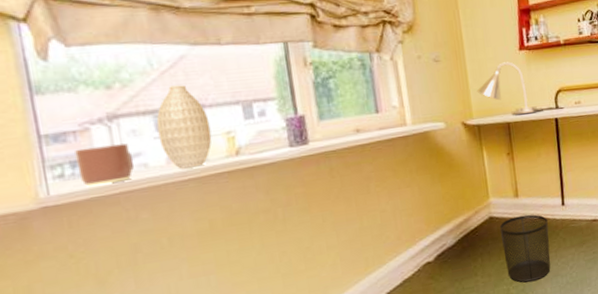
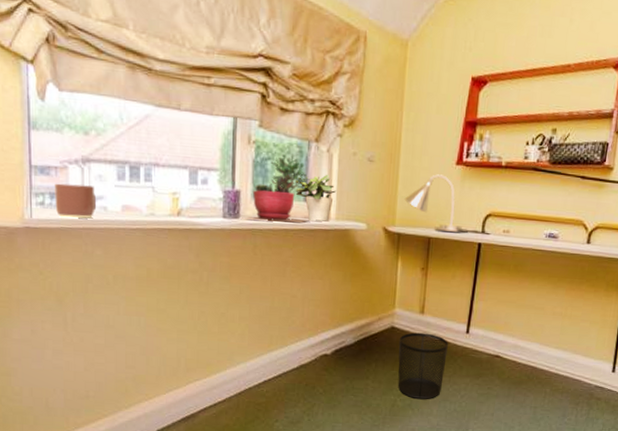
vase: present [156,85,212,169] -> none [119,141,161,219]
succulent plant: none [310,68,385,144] -> present [241,154,310,223]
potted plant: none [363,81,408,131] -> present [295,174,337,222]

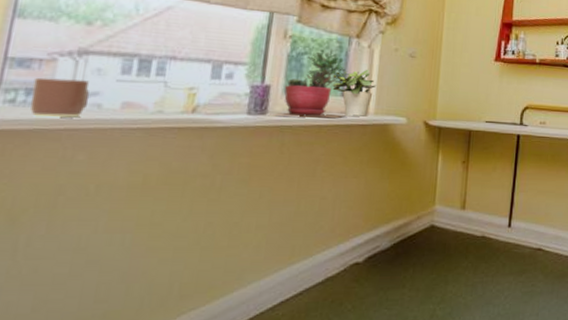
waste bin: present [398,332,448,400] -> none [437,230,490,306]
table lamp: present [404,174,468,233] -> none [445,70,507,125]

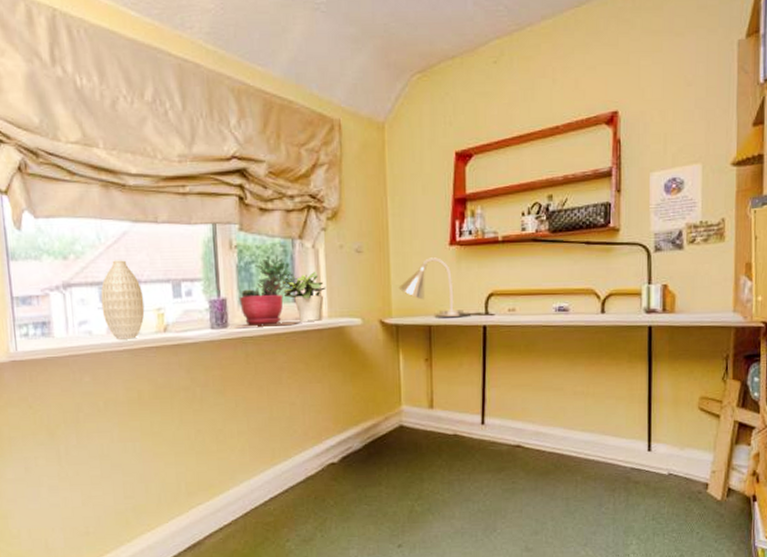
mug: present [30,77,89,118] -> none [37,311,82,347]
vase: none [120,33,177,117] -> present [100,260,145,340]
table lamp: none [445,70,507,125] -> present [398,257,470,317]

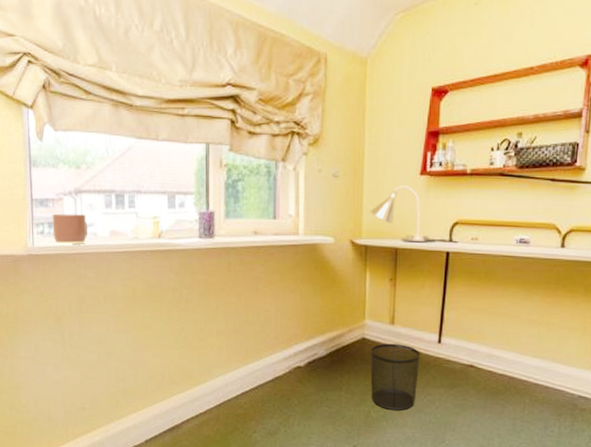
mug: none [37,311,82,347] -> present [52,213,88,245]
vase: present [100,260,145,340] -> none [106,172,143,242]
succulent plant: present [229,254,301,328] -> none [215,174,279,240]
potted plant: present [283,271,327,321] -> none [265,191,304,237]
waste bin: none [409,429,463,503] -> present [370,343,420,411]

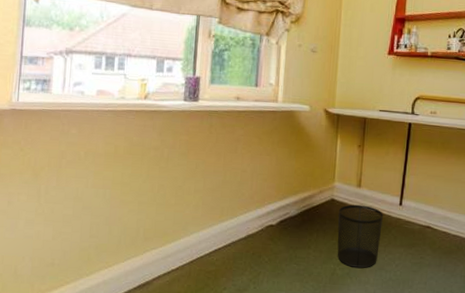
mug: present [52,213,88,245] -> none [39,71,76,102]
table lamp: present [370,185,435,242] -> none [343,63,399,114]

